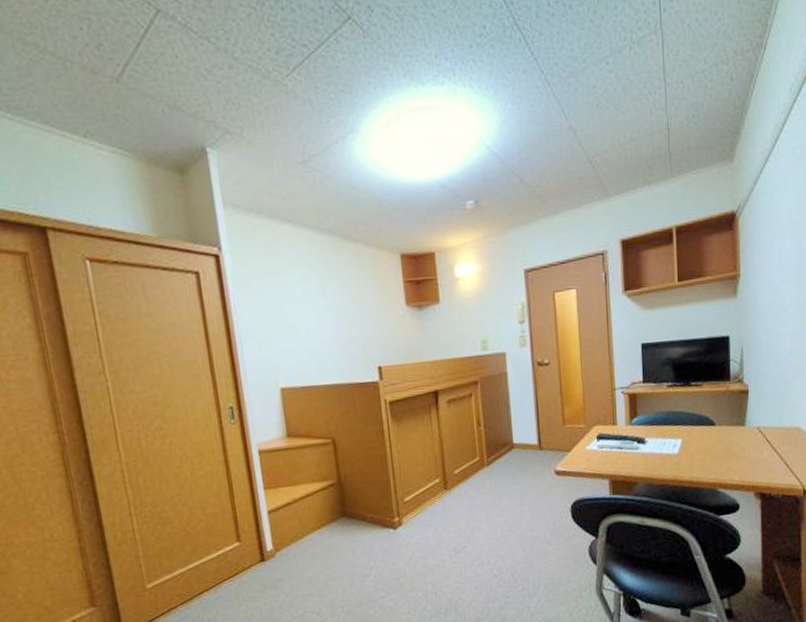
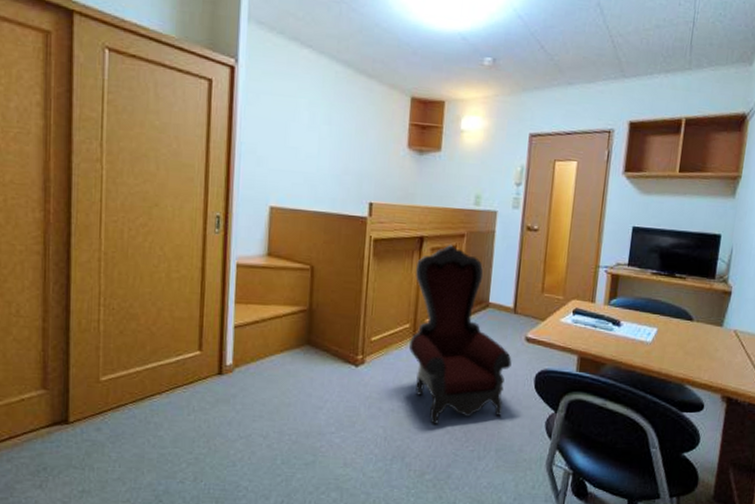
armchair: none [435,394,546,571] -> present [408,245,512,424]

